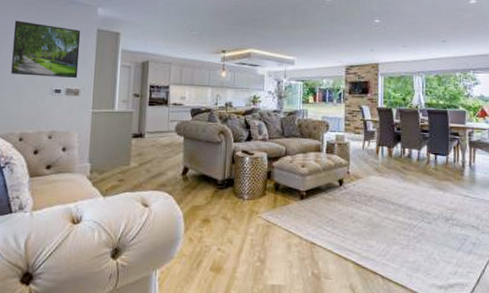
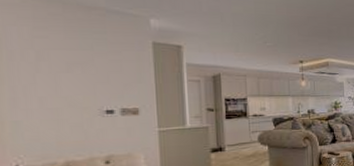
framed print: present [11,20,81,78] -> none [33,33,134,97]

